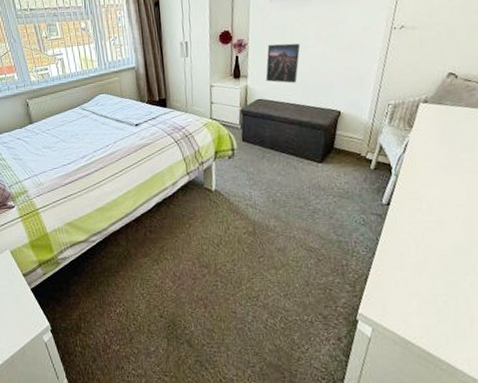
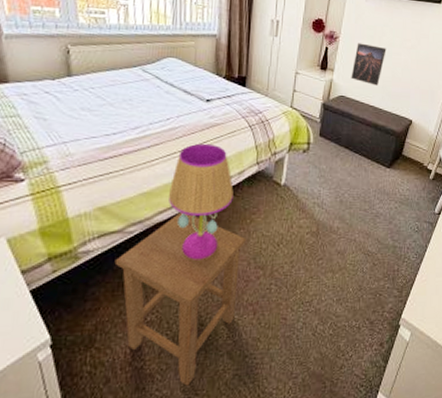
stool: none [85,222,188,368] -> present [114,212,246,386]
table lamp: none [117,161,171,262] -> present [169,143,234,260]

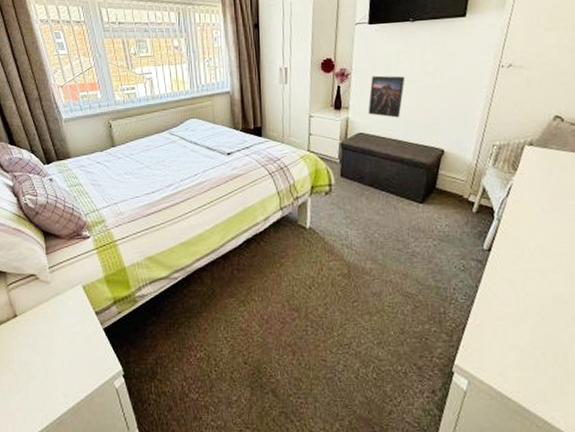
stool: present [114,212,246,386] -> none [165,259,278,419]
table lamp: present [169,143,234,260] -> none [204,194,261,303]

